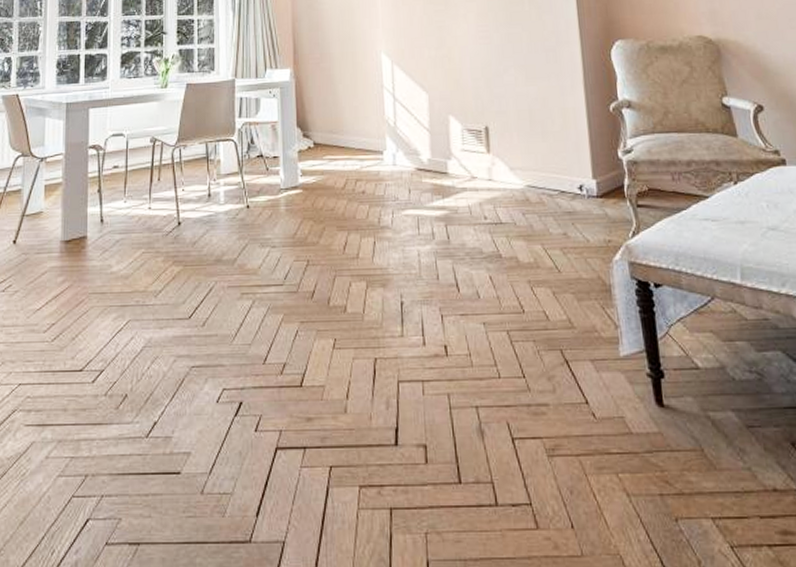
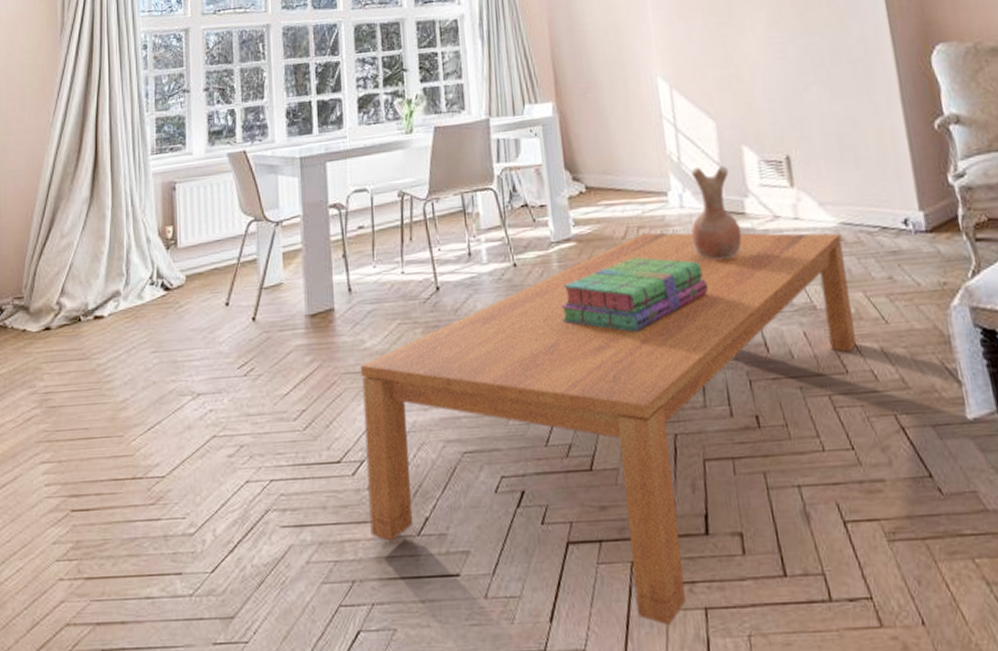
coffee table: none [105,185,533,523] -> present [360,232,856,626]
stack of books: none [285,206,411,269] -> present [560,257,708,332]
vase: none [400,131,444,212] -> present [690,165,742,261]

